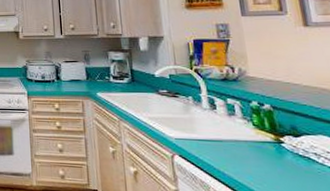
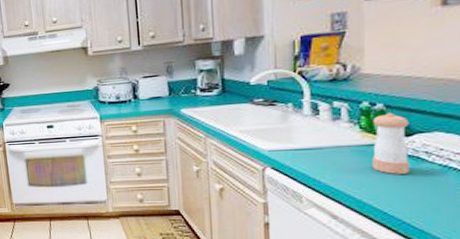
pepper shaker: none [263,113,304,173] -> present [372,112,410,174]

